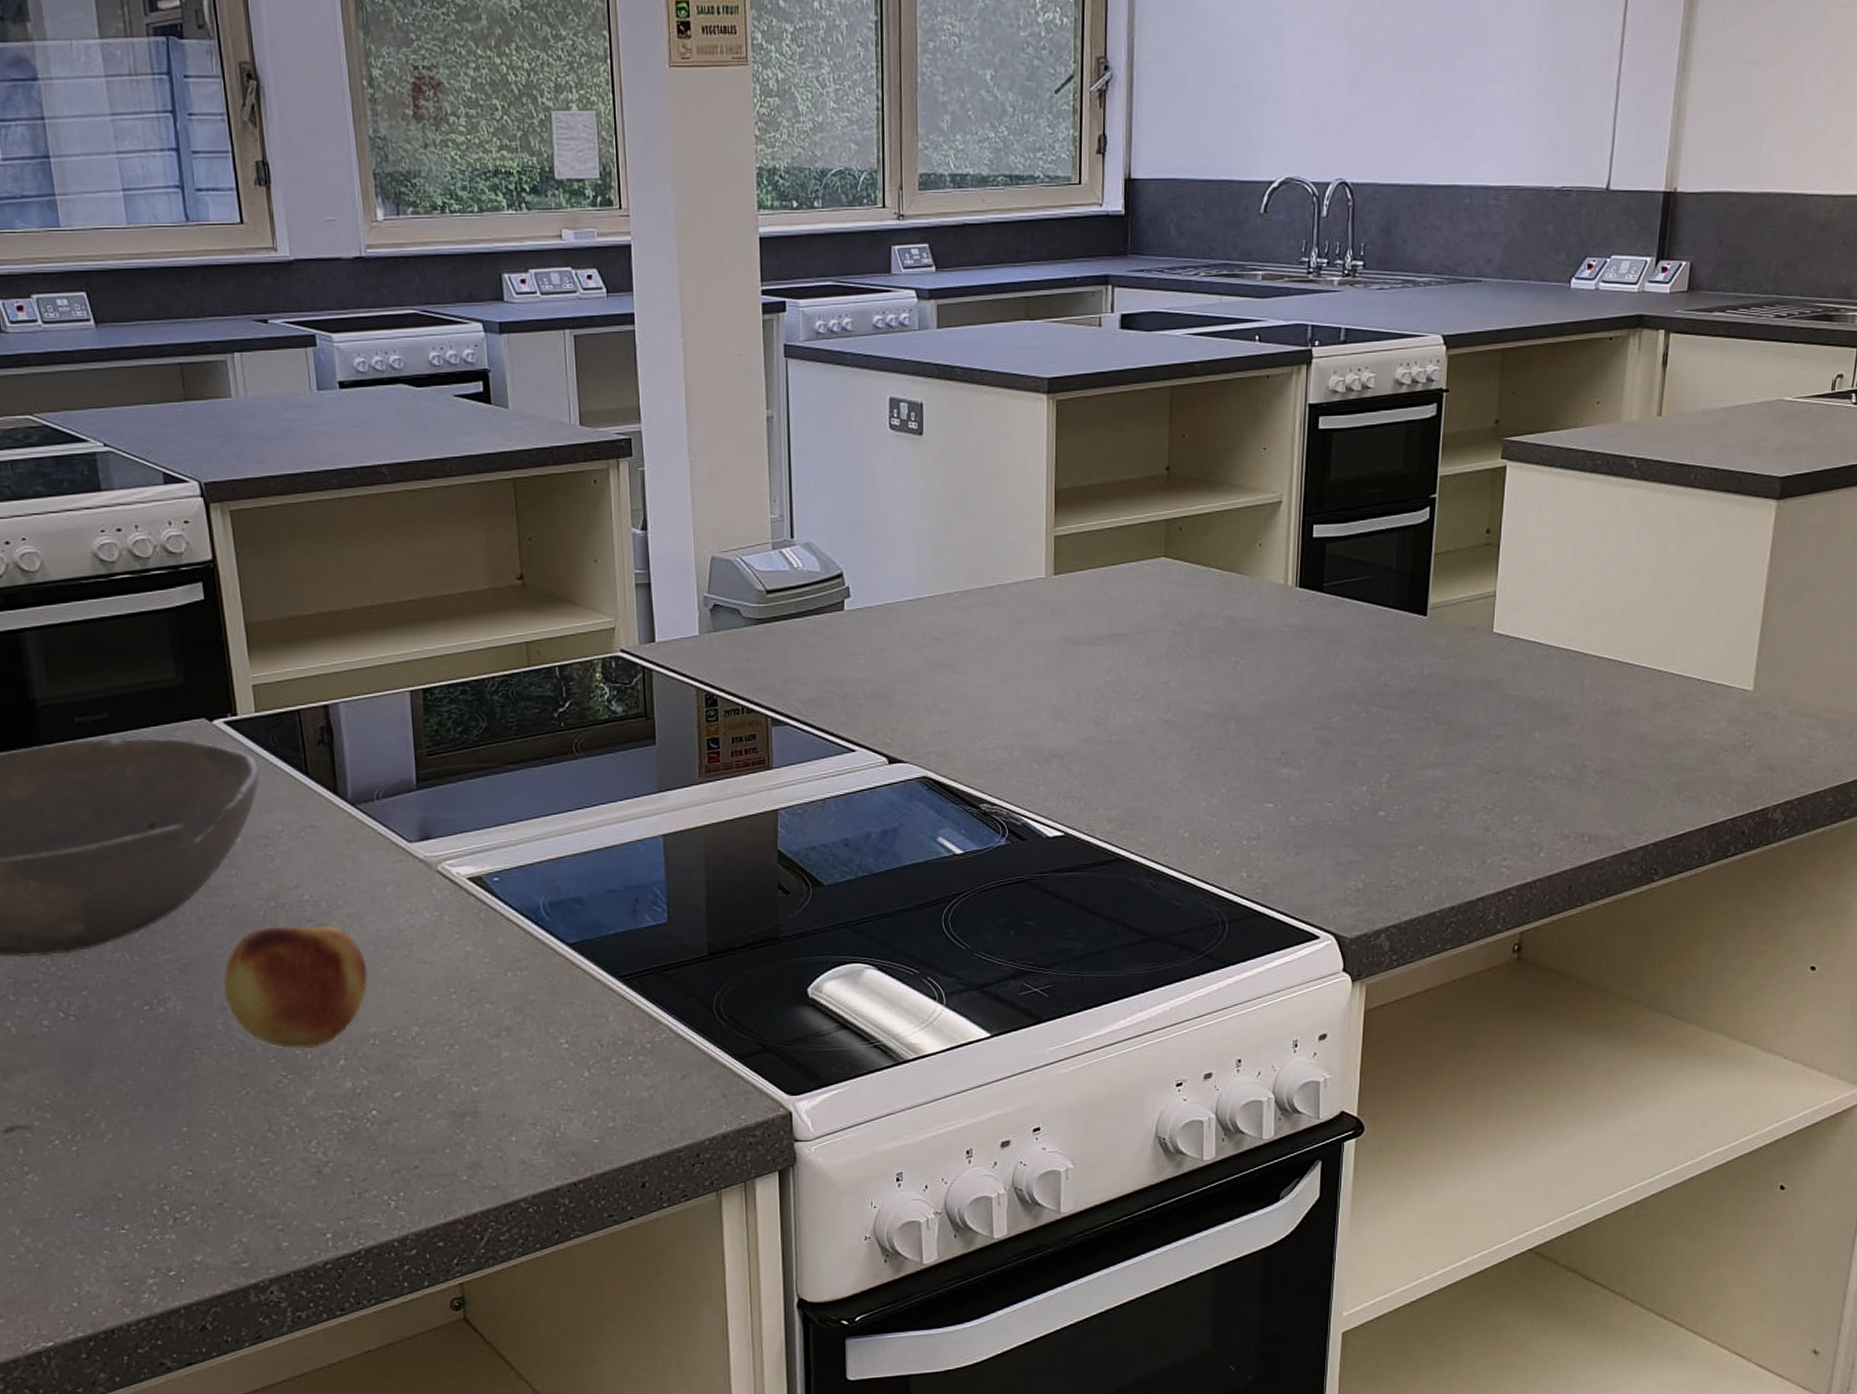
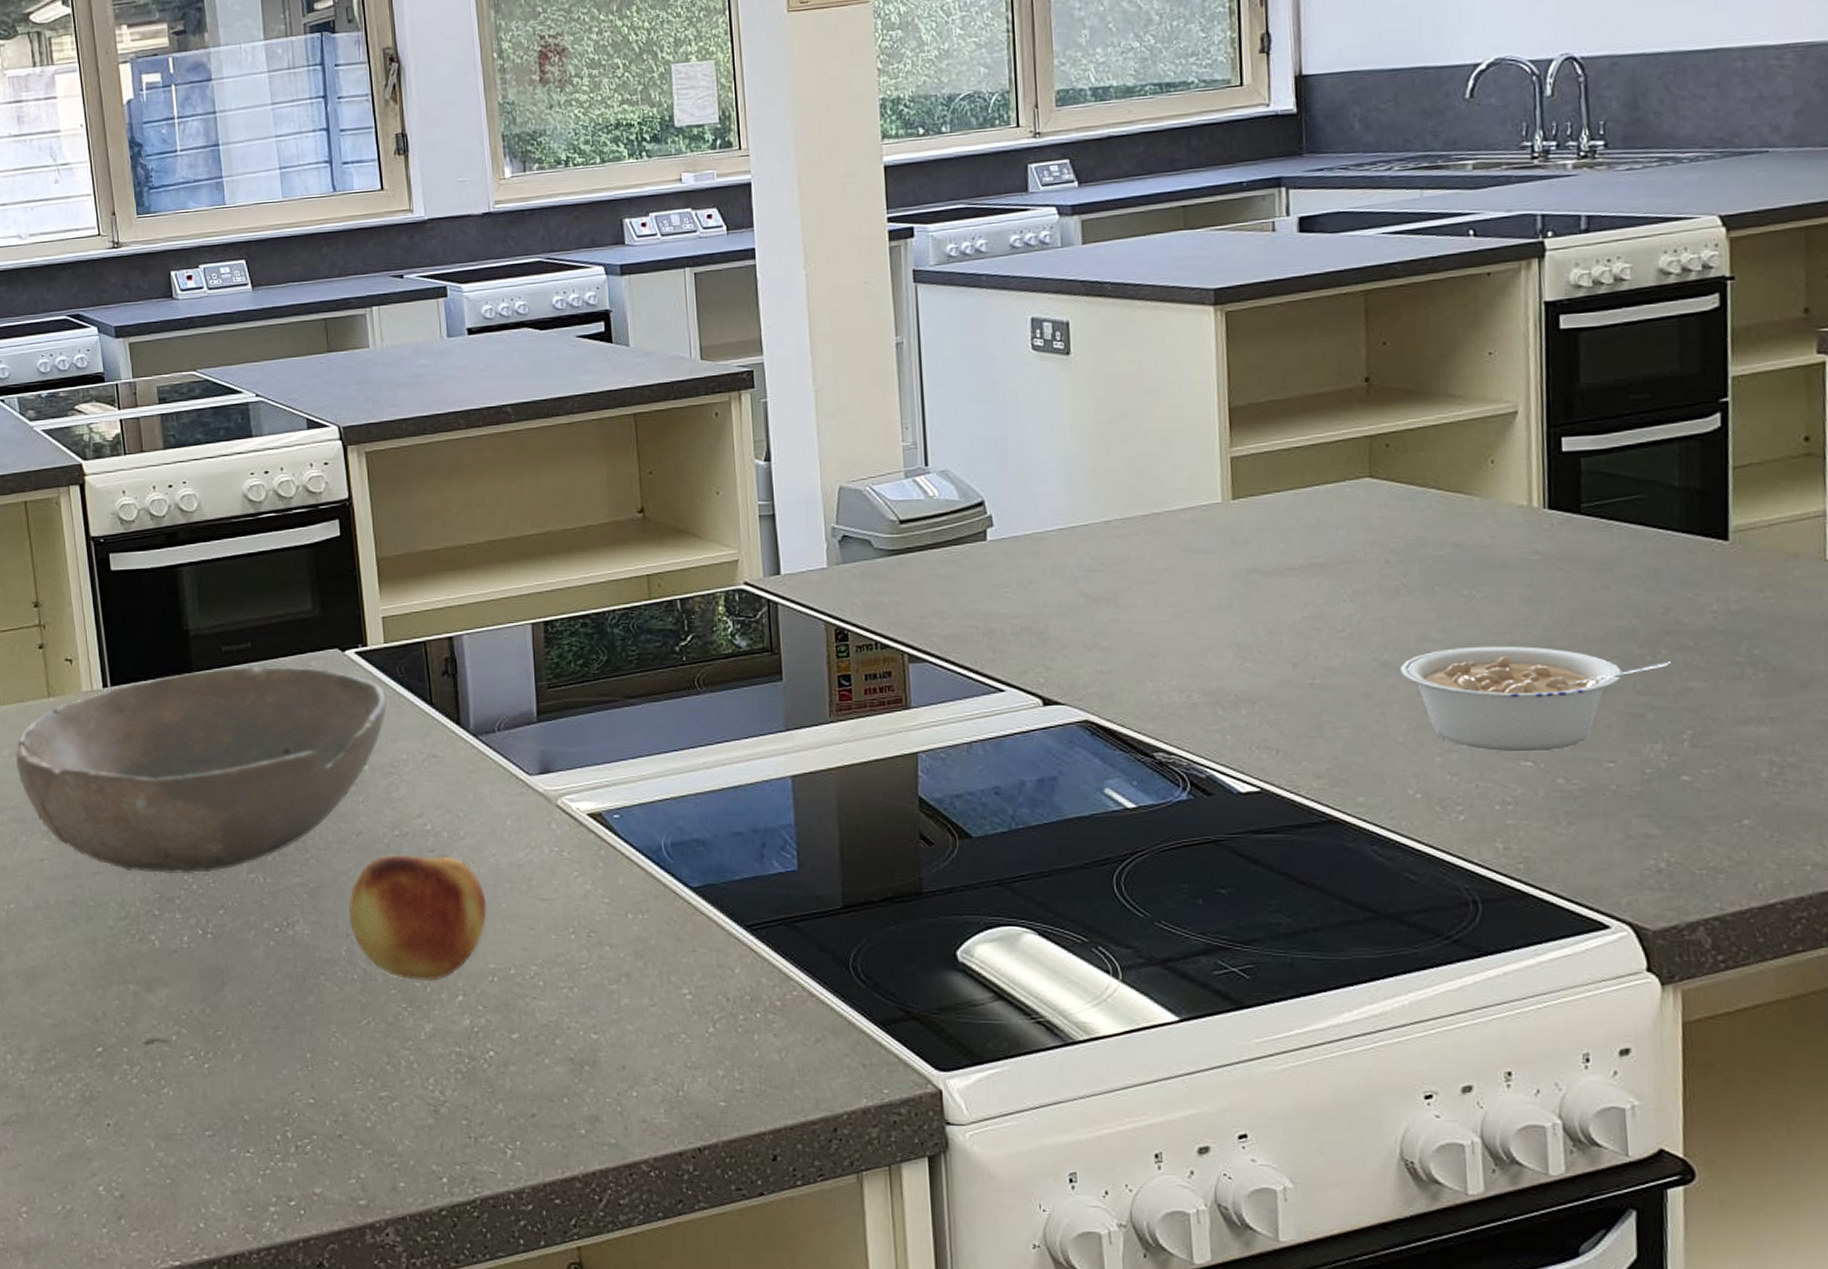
legume: none [1179,705,1378,796] -> present [1400,646,1671,752]

